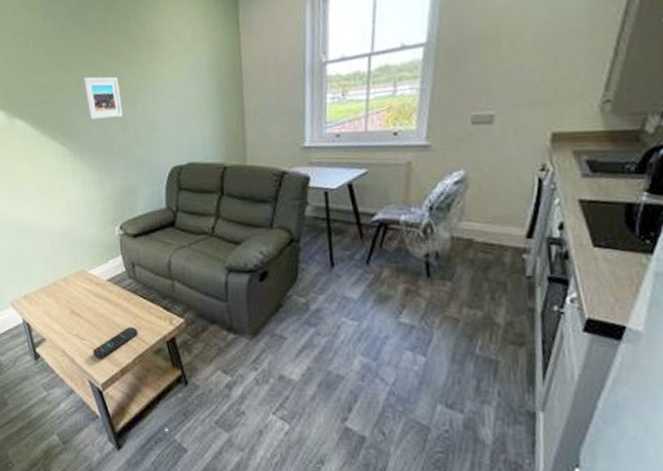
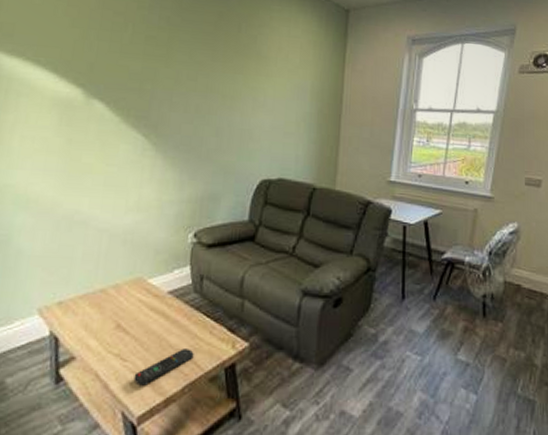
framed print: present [82,76,123,120] -> none [180,74,220,121]

